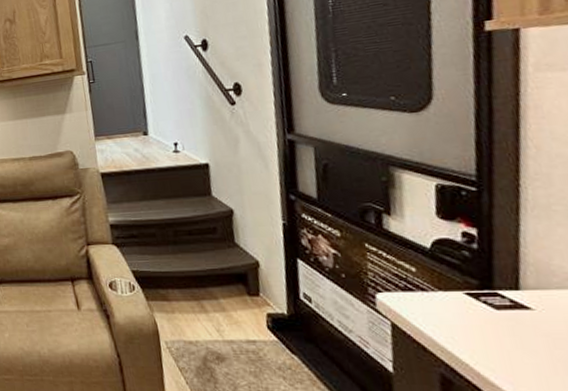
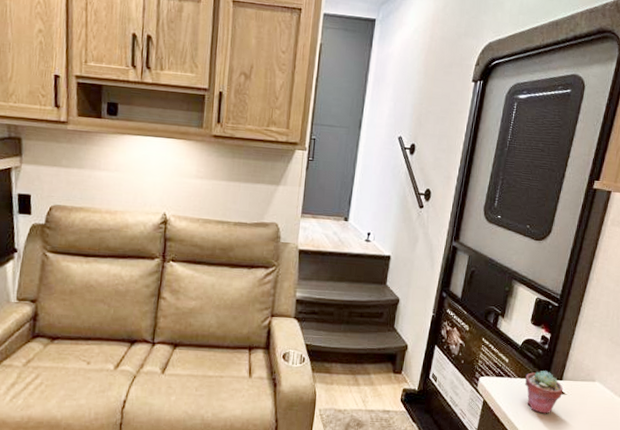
potted succulent: none [451,279,527,339] -> present [525,370,564,414]

